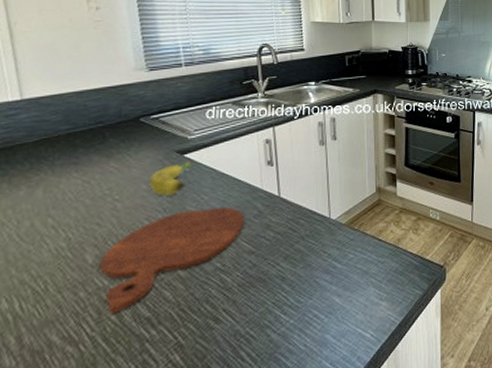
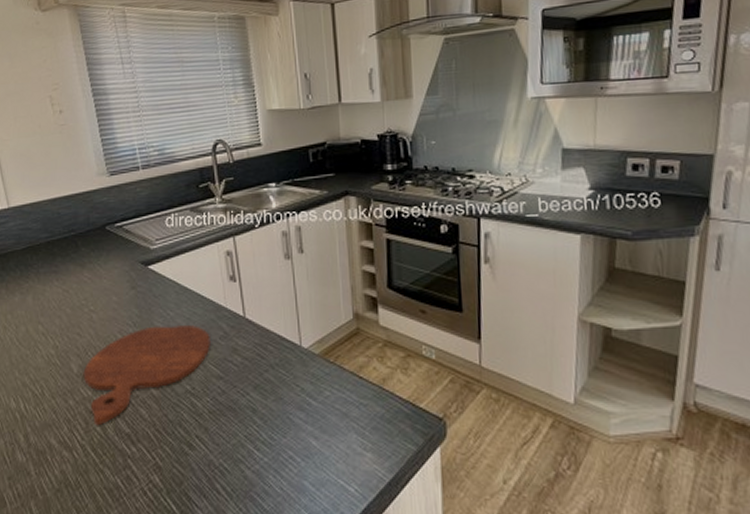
banana: present [149,161,192,197] -> none [119,274,156,311]

